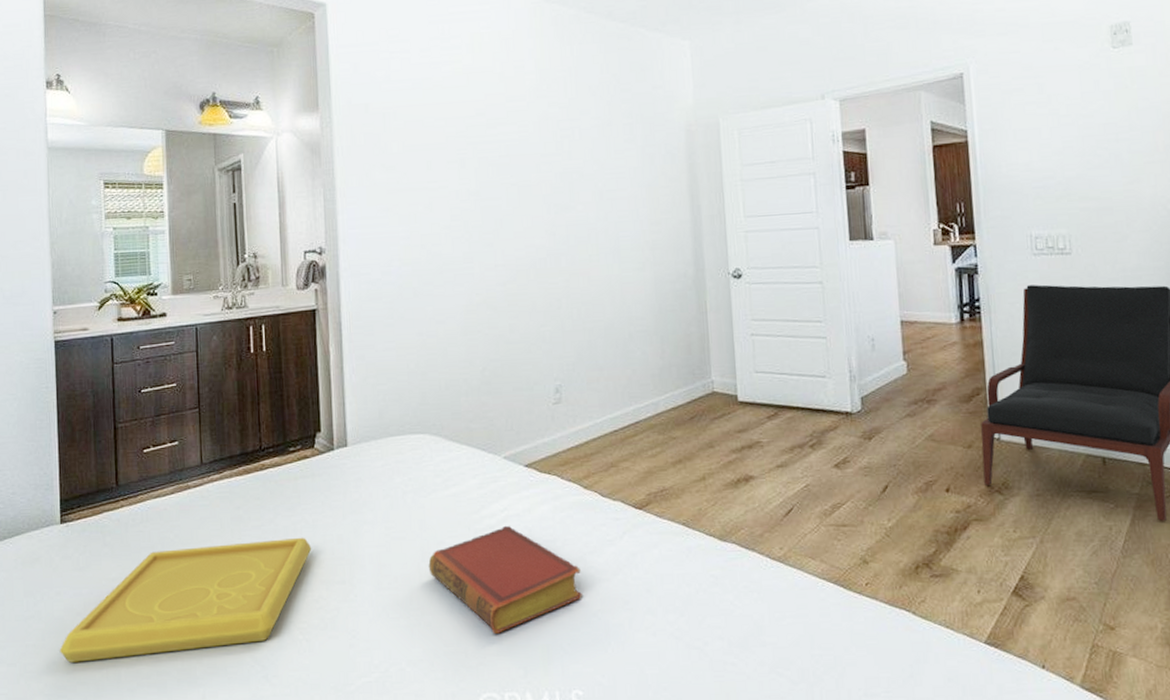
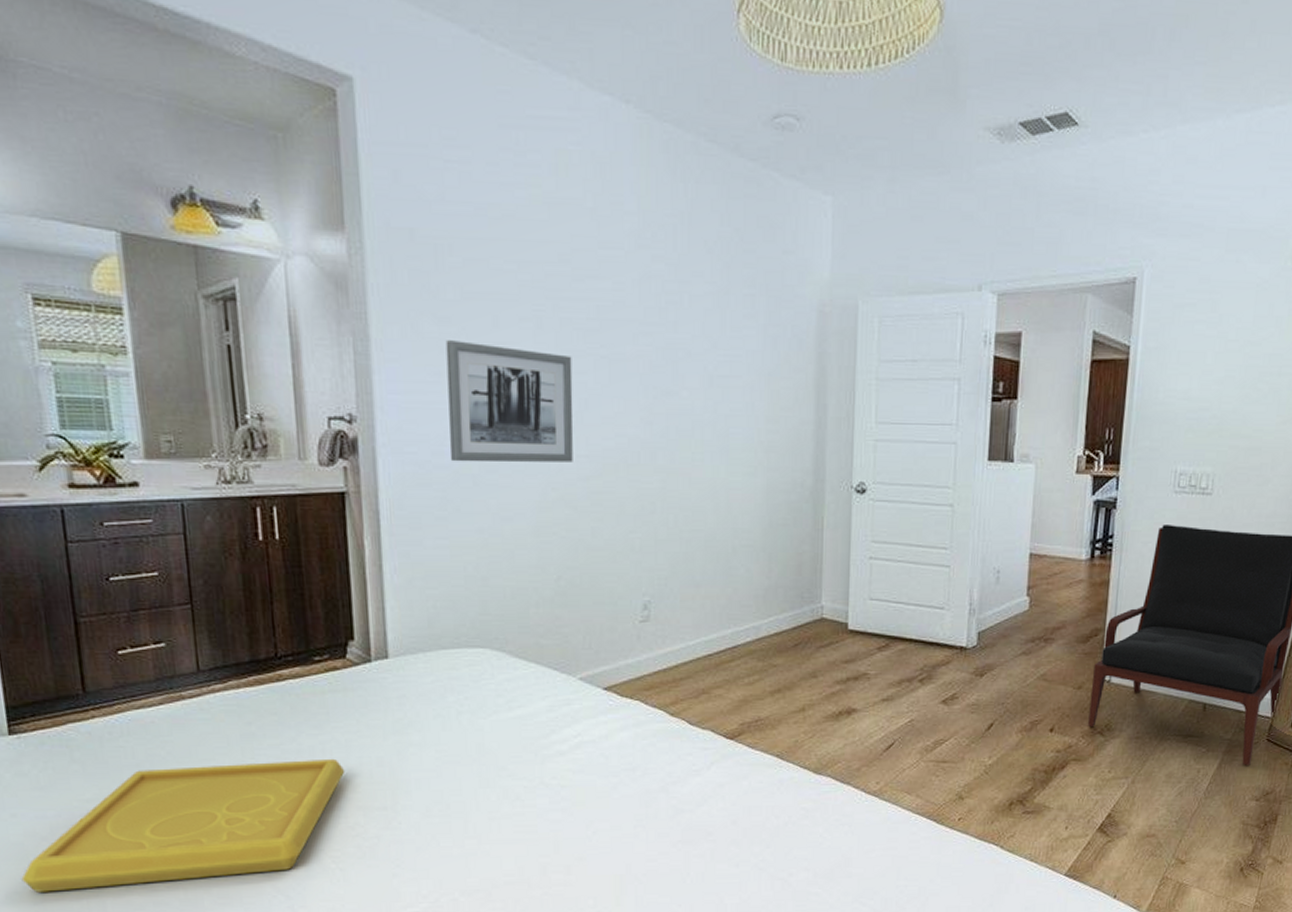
wall art: none [392,183,492,279] -> present [445,340,574,463]
book: present [428,525,582,634] -> none [487,752,662,864]

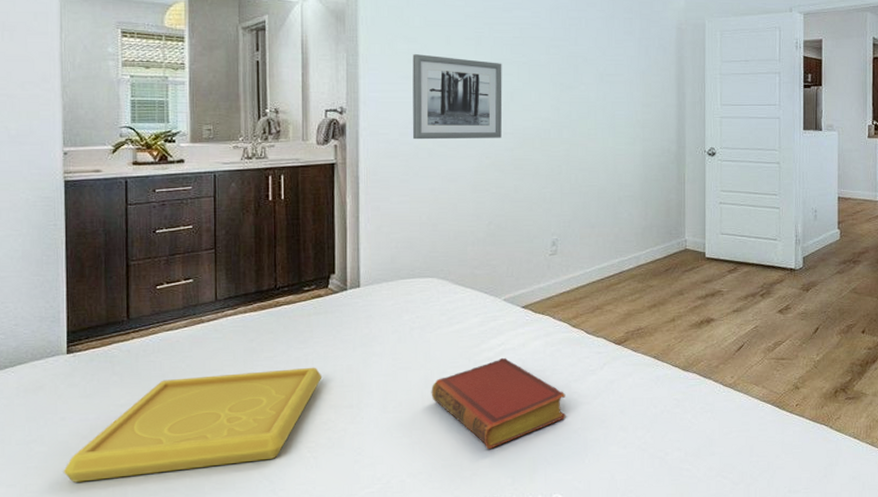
book: none [487,752,662,864] -> present [431,357,566,449]

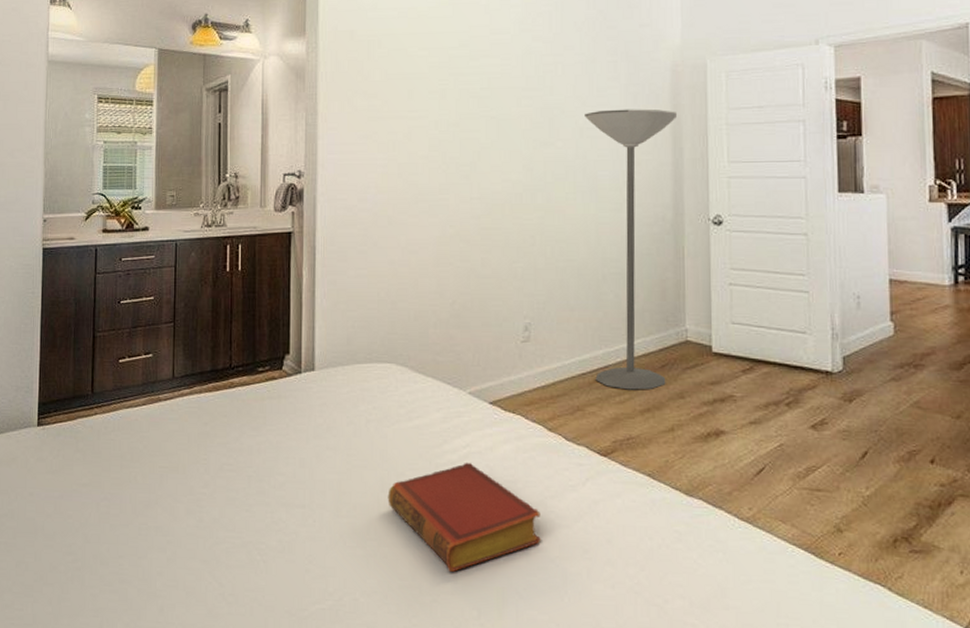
serving tray: present [63,367,322,482] -> none [29,457,275,564]
wall art: present [412,54,503,140] -> none [372,111,469,206]
floor lamp: none [605,59,681,291] -> present [585,109,678,390]

